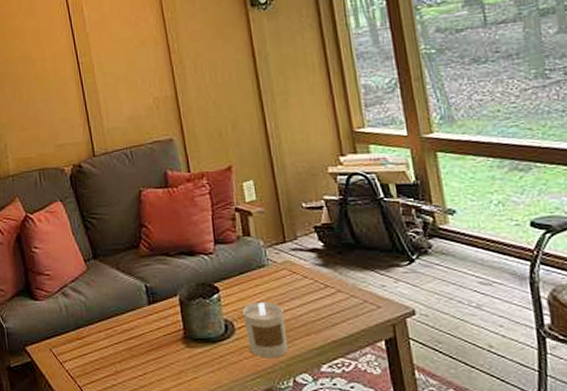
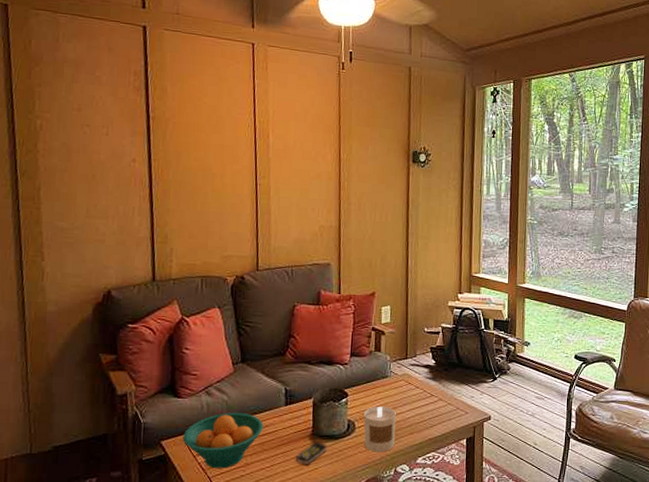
fruit bowl: none [46,315,128,377] -> present [182,413,263,469]
remote control: none [169,344,206,372] -> present [295,440,328,464]

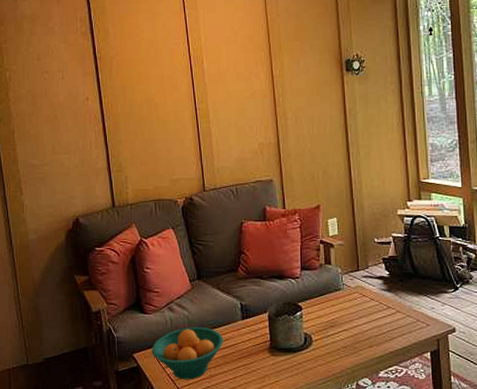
remote control: present [295,440,328,464] -> none [256,353,287,377]
candle: present [363,406,396,453] -> none [319,319,354,366]

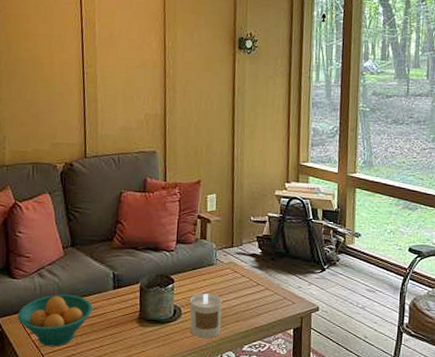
candle: none [319,319,354,366] -> present [189,293,222,339]

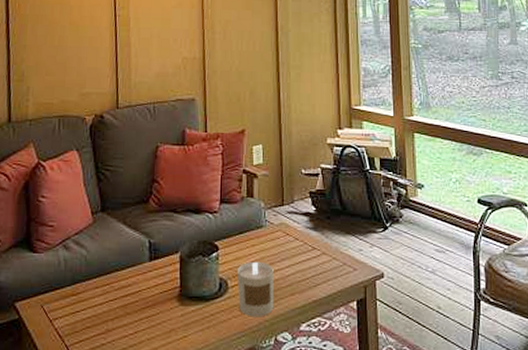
fruit bowl: present [17,294,93,347] -> none [38,270,126,336]

